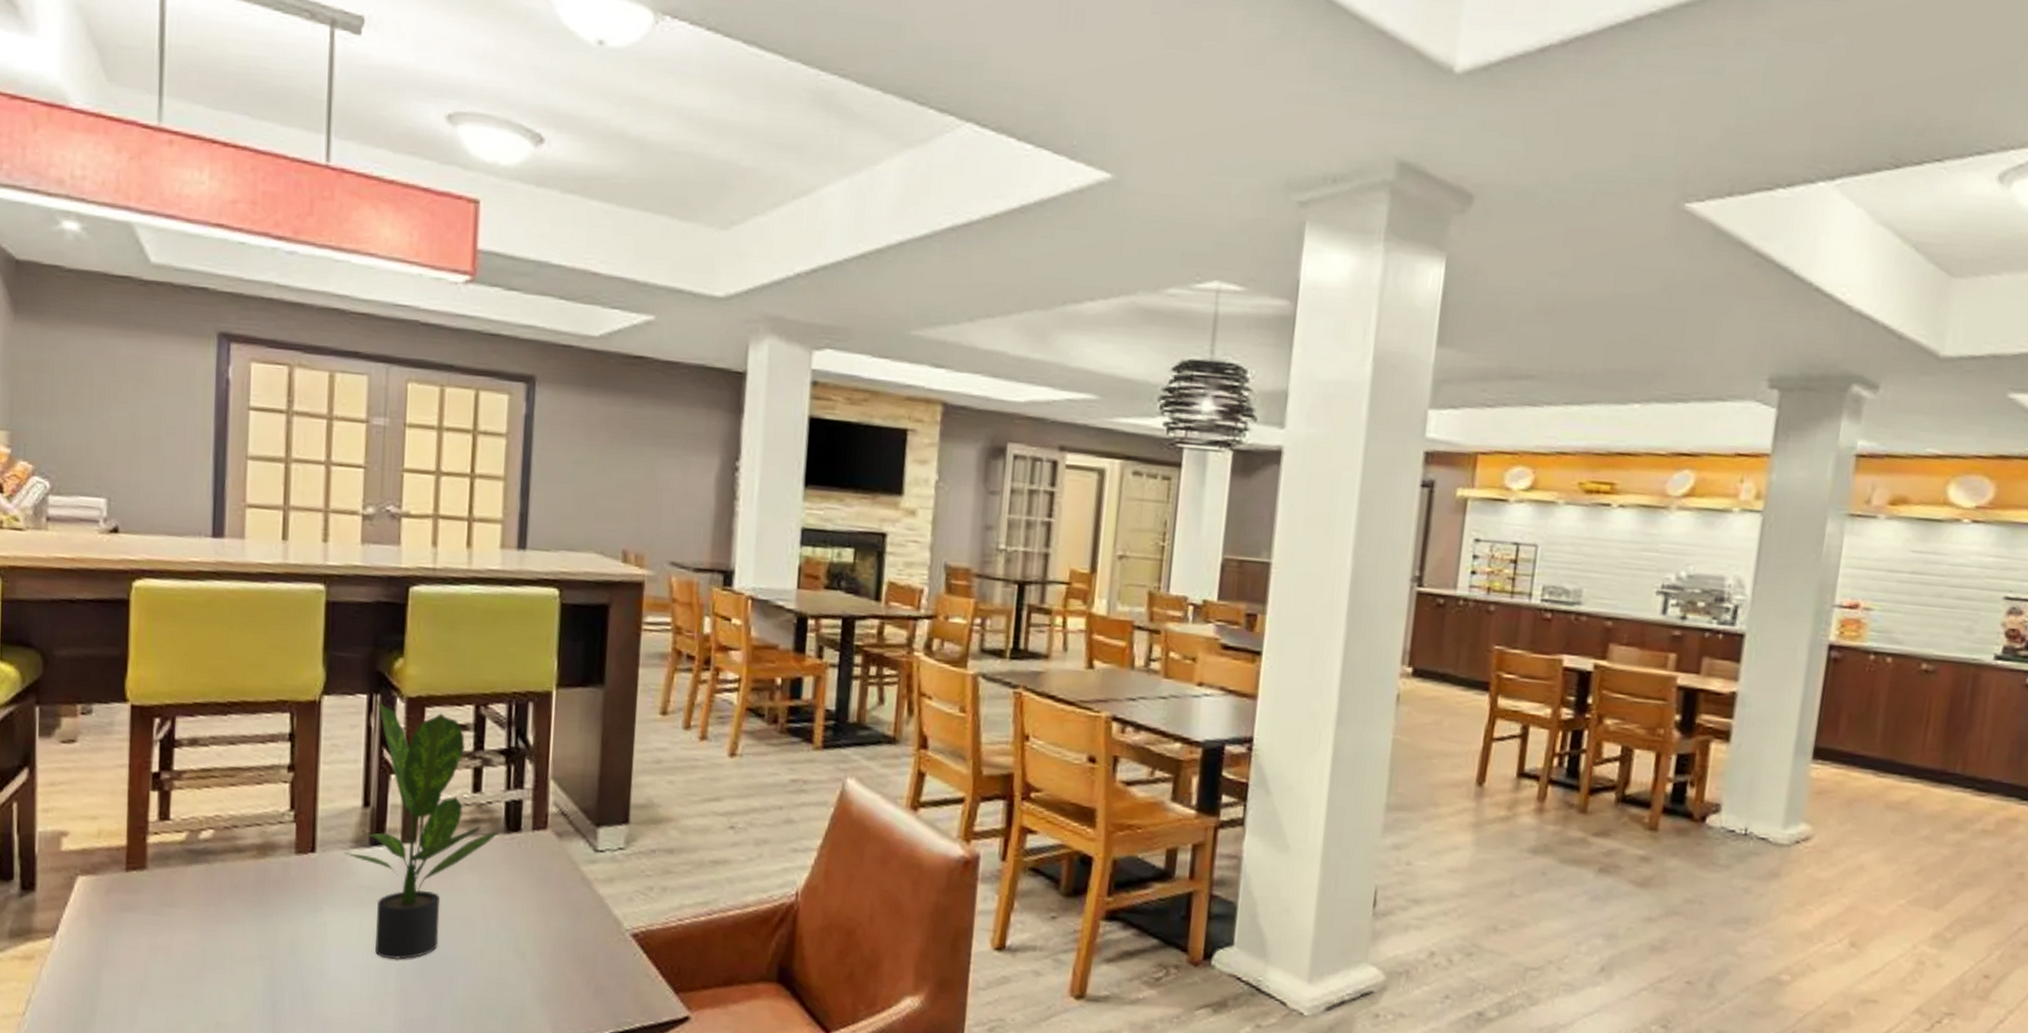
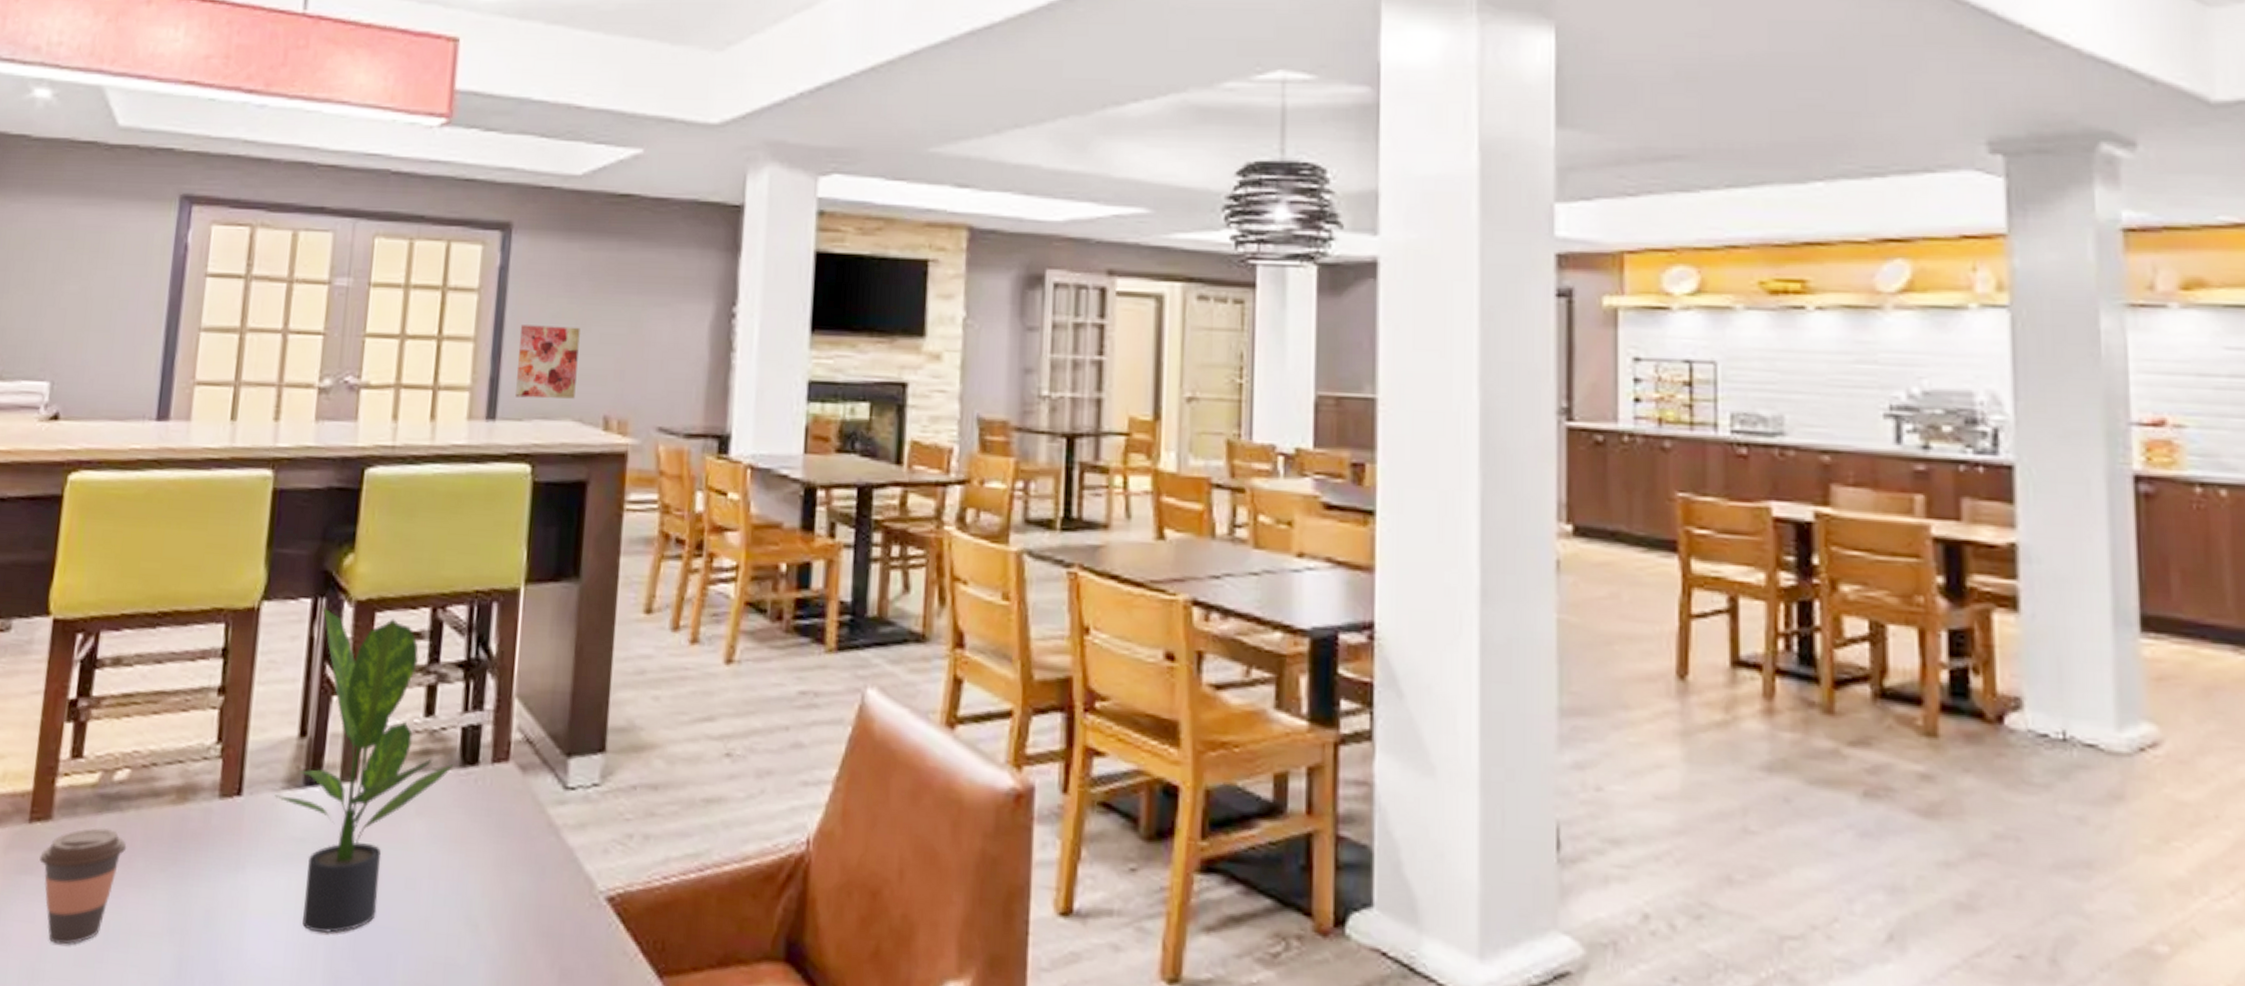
coffee cup: none [139,876,216,967] -> present [39,827,127,945]
wall art: none [543,468,600,534] -> present [516,325,580,399]

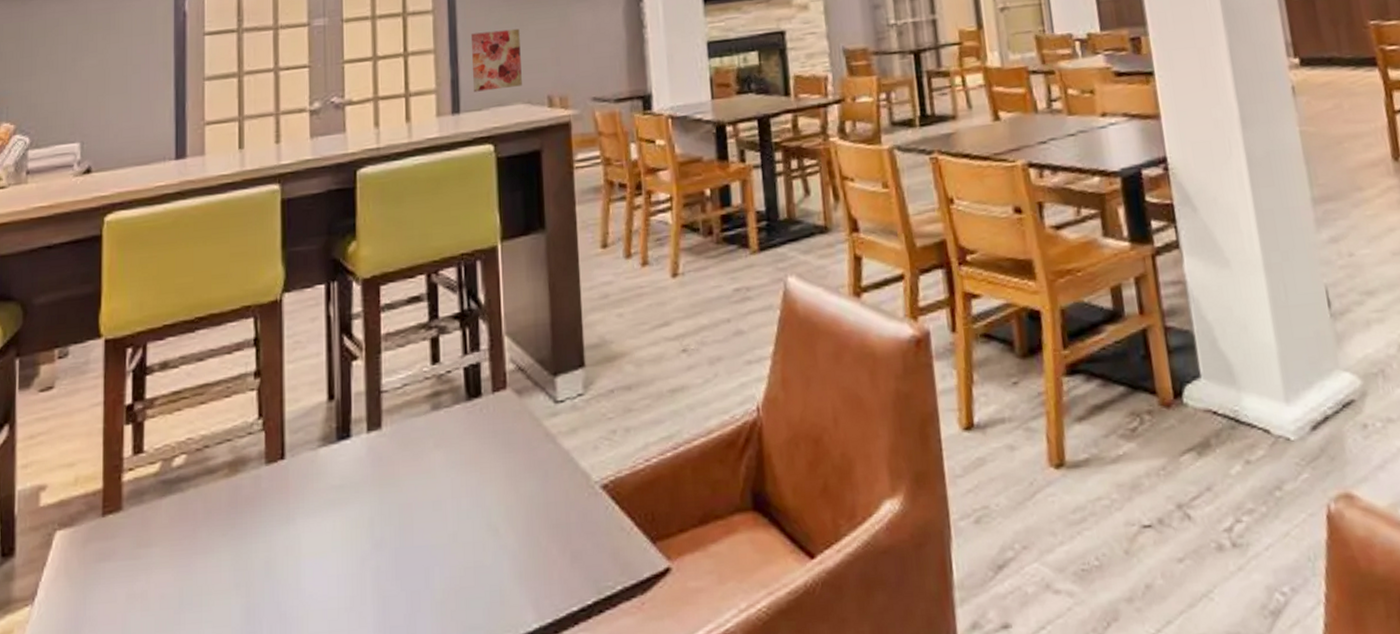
coffee cup: present [39,827,127,945] -> none [115,508,191,616]
potted plant: present [275,605,453,934] -> none [313,288,460,562]

